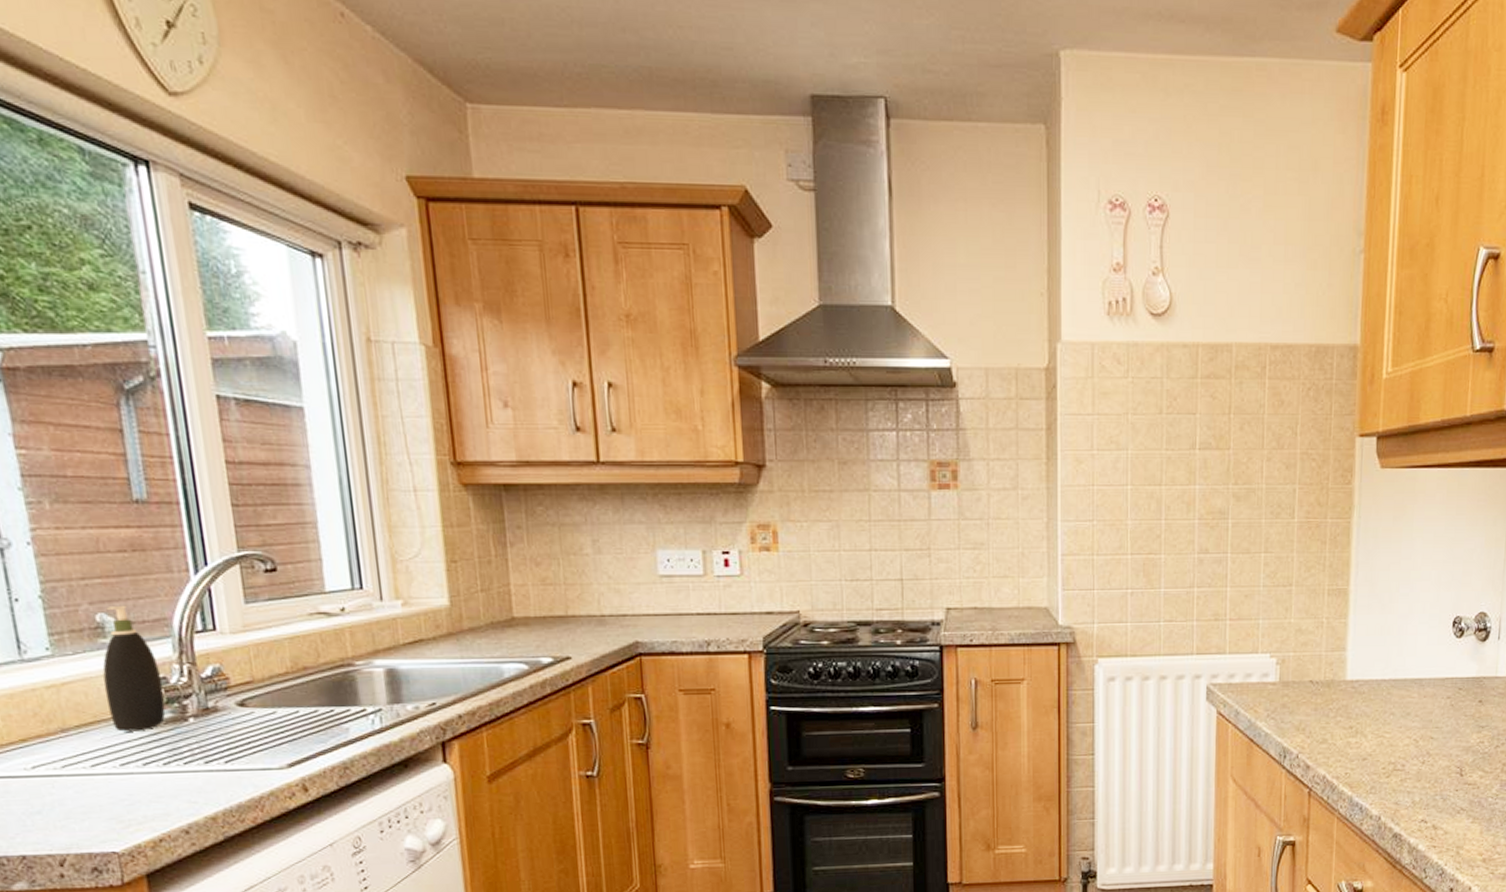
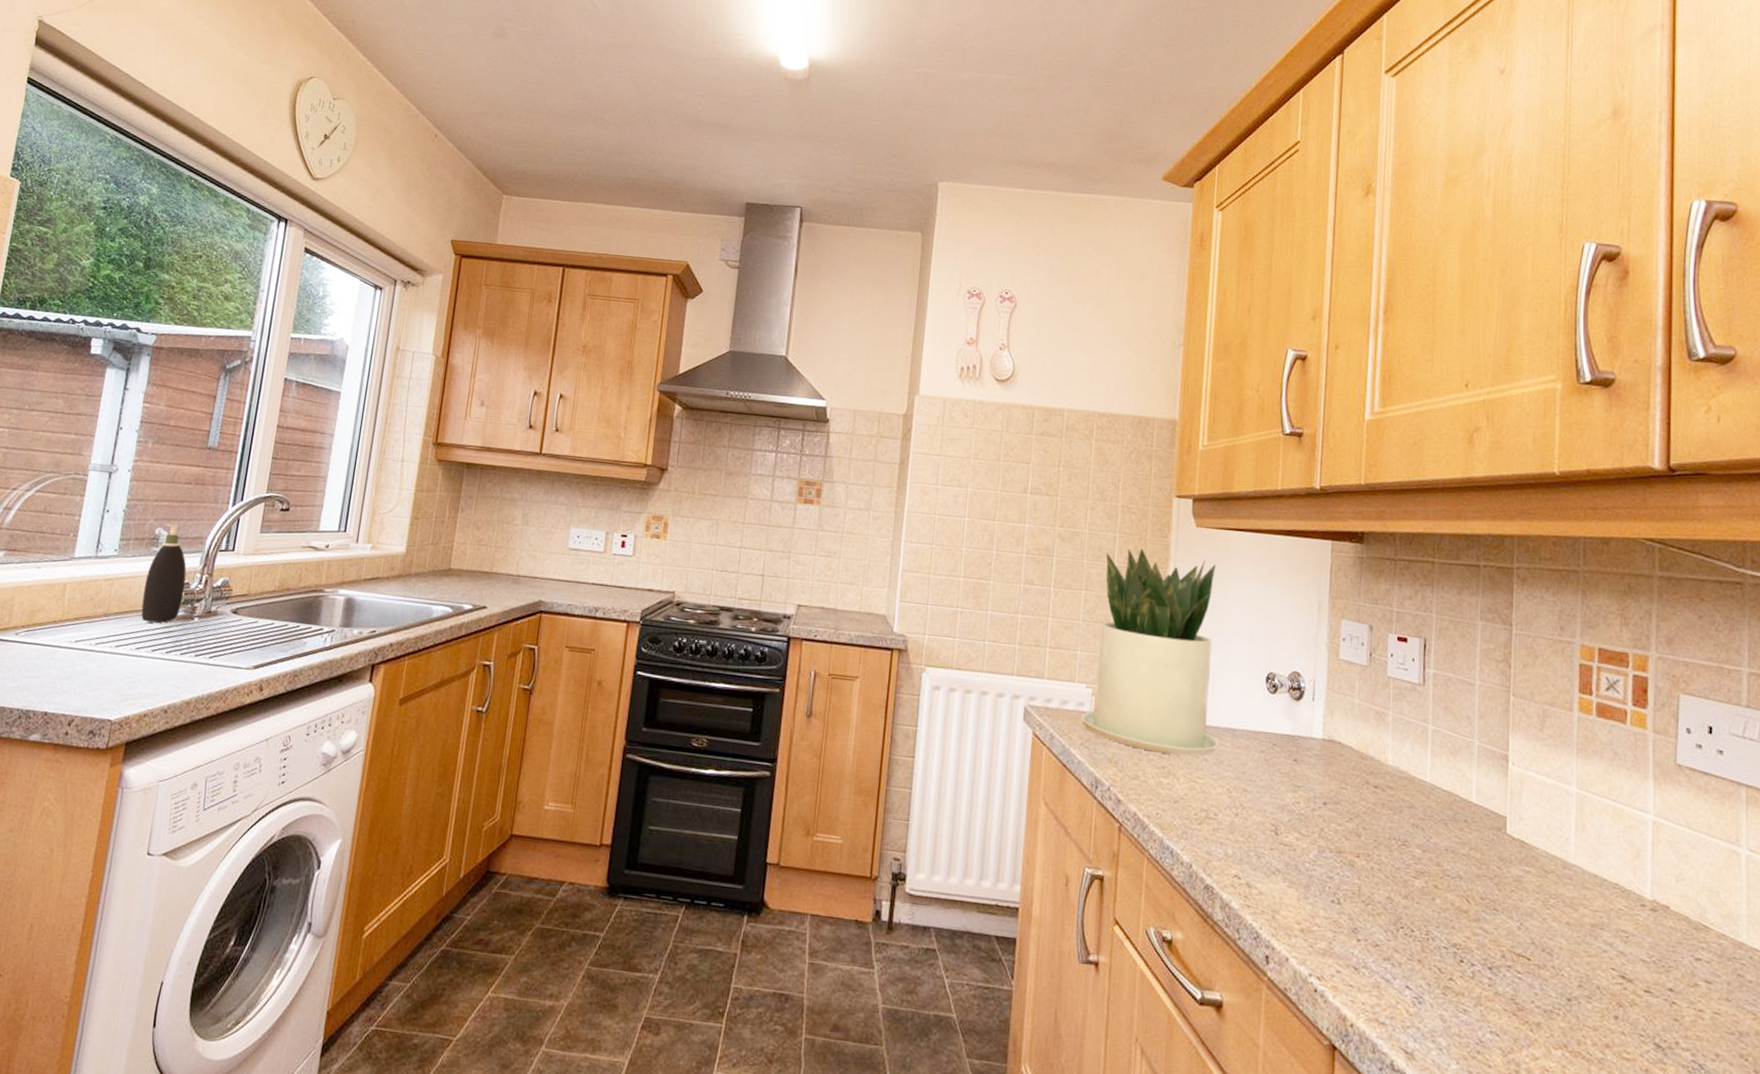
planter: none [1266,500,1406,714] -> present [1081,549,1219,756]

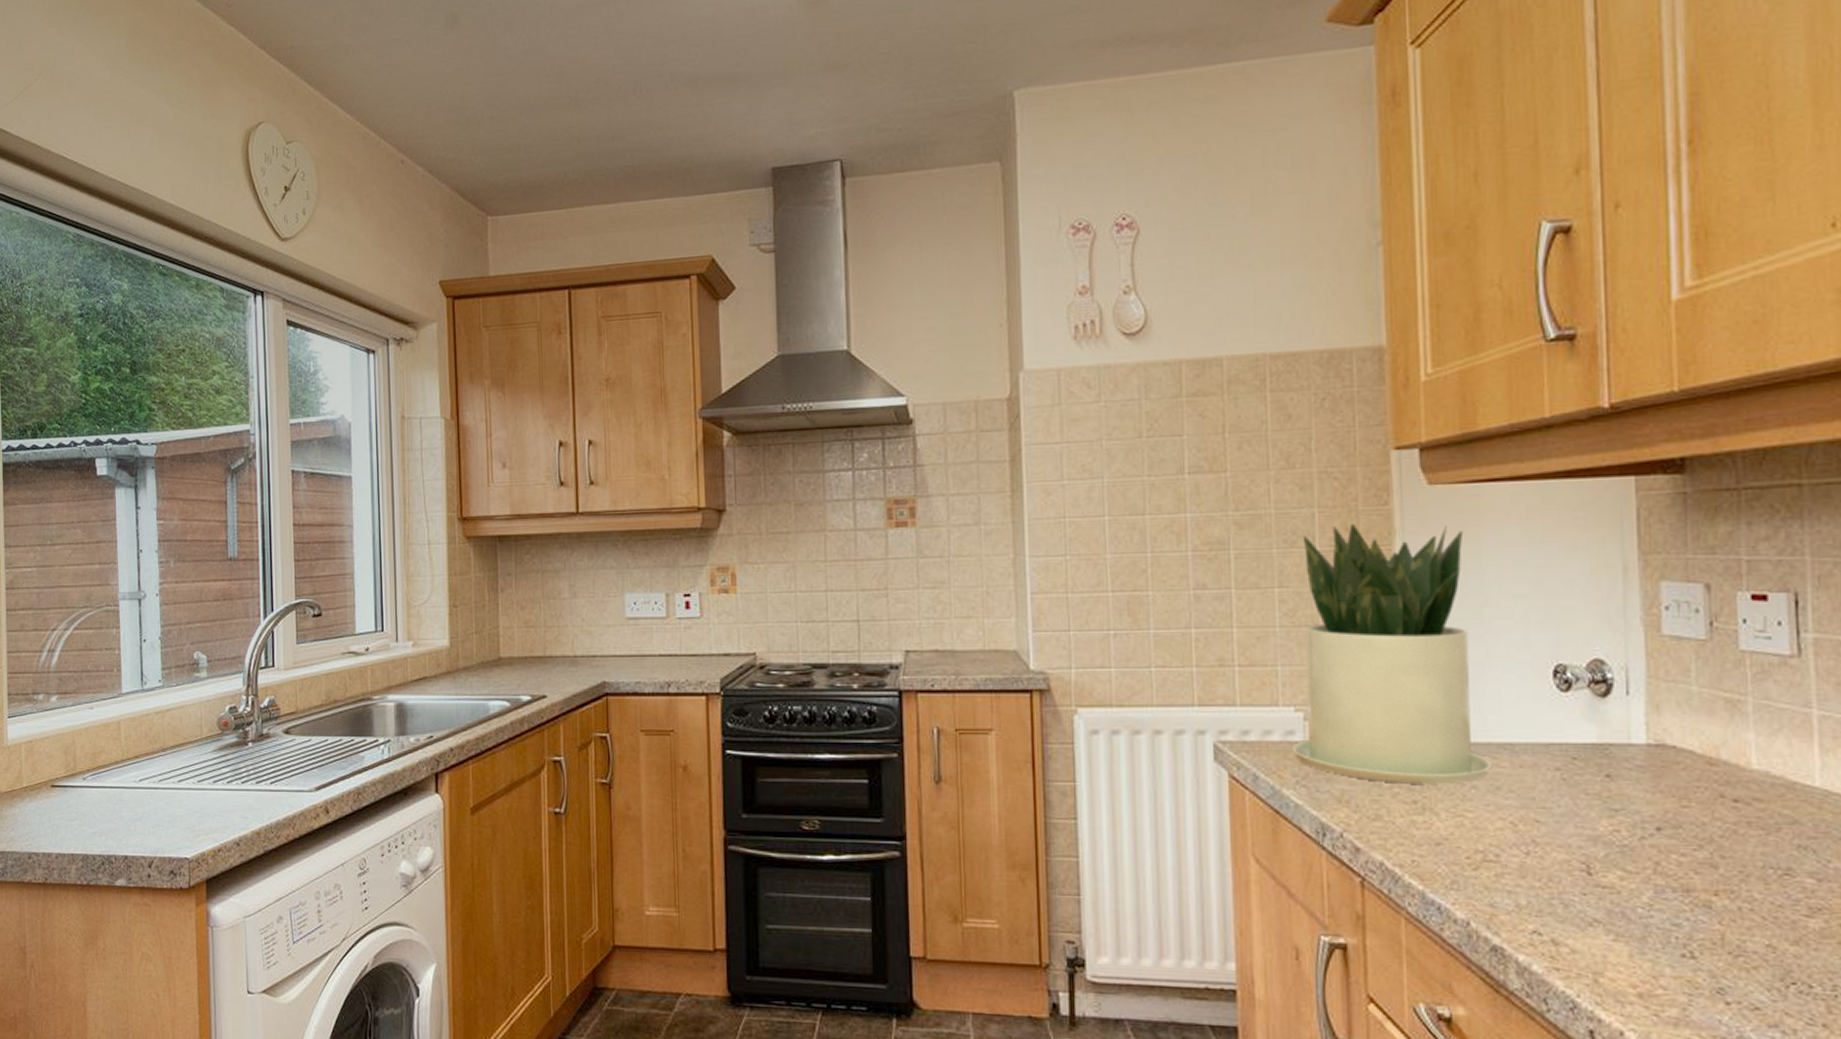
soap dispenser: present [141,523,187,623] -> none [193,645,234,753]

